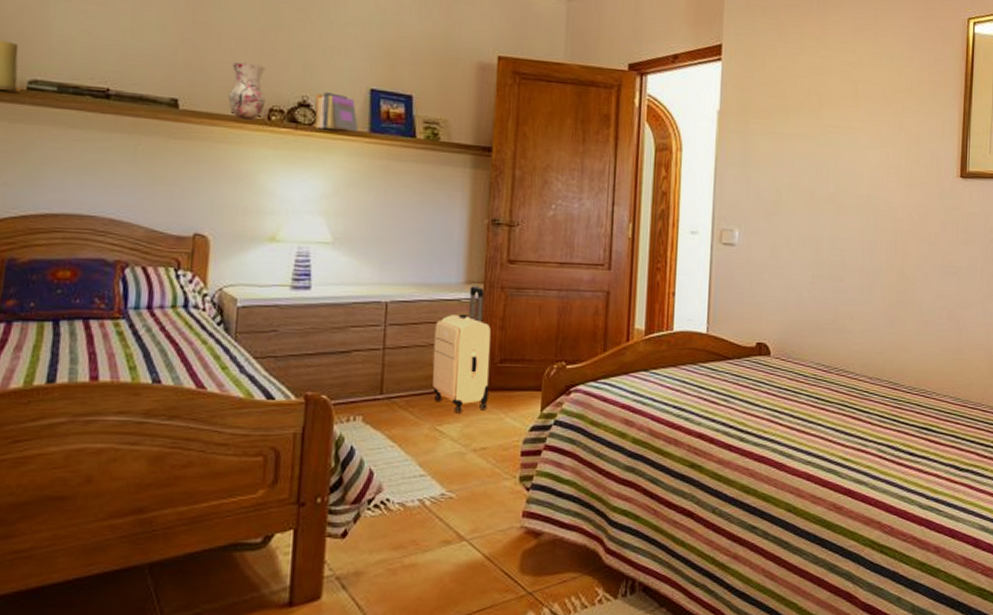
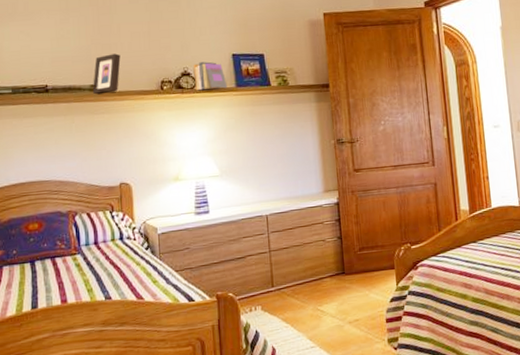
picture frame: none [171,61,218,114] -> present [92,53,121,95]
vase: present [227,62,266,120] -> none [130,49,158,92]
suitcase: present [432,285,491,414] -> none [305,192,355,295]

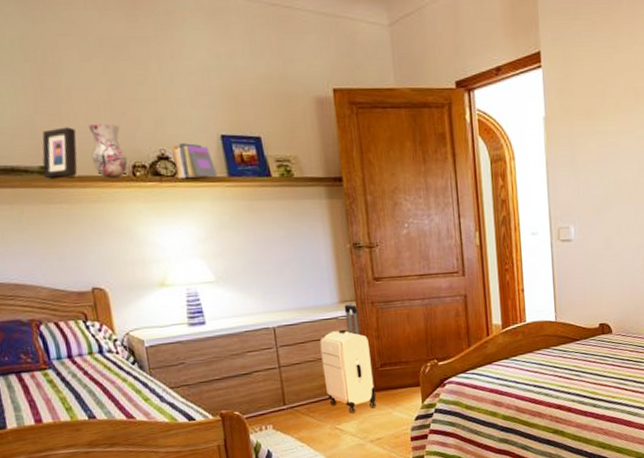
vase: none [130,49,158,92] -> present [88,123,128,178]
suitcase: none [305,192,355,295] -> present [319,303,377,413]

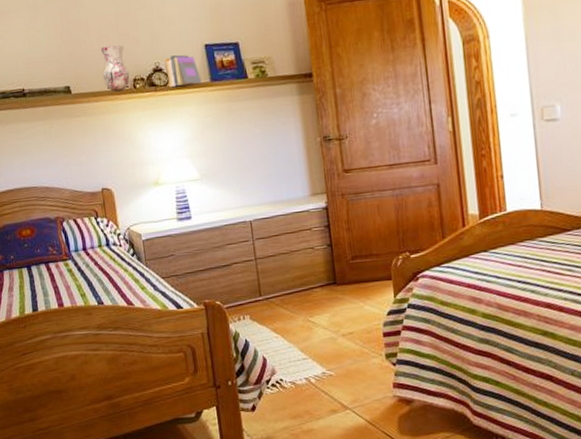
picture frame: present [42,127,78,179] -> none [67,51,92,97]
suitcase: present [319,303,377,413] -> none [292,195,348,306]

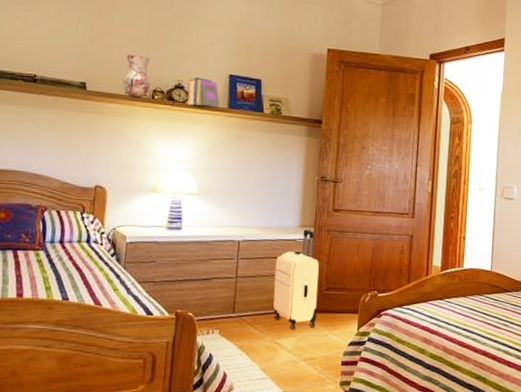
suitcase: none [292,195,348,306] -> present [273,228,319,330]

